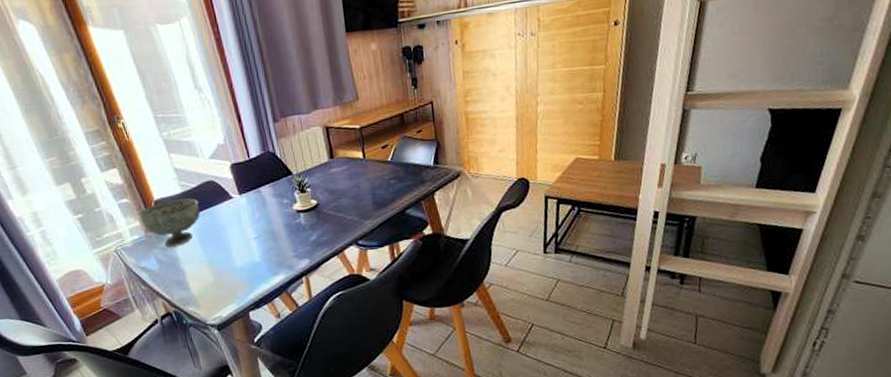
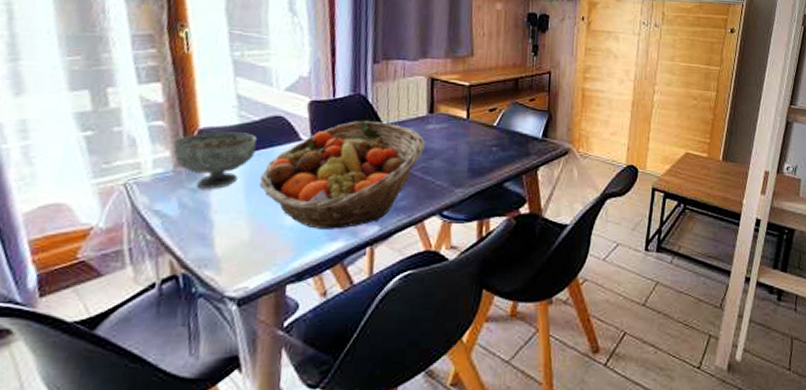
fruit basket: none [208,172,332,268] -> present [259,120,425,229]

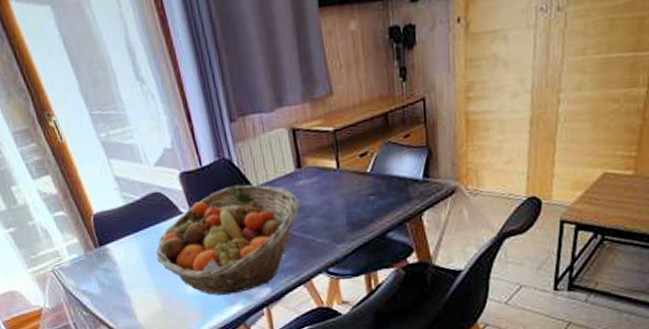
bowl: present [172,131,257,190] -> none [77,212,146,269]

